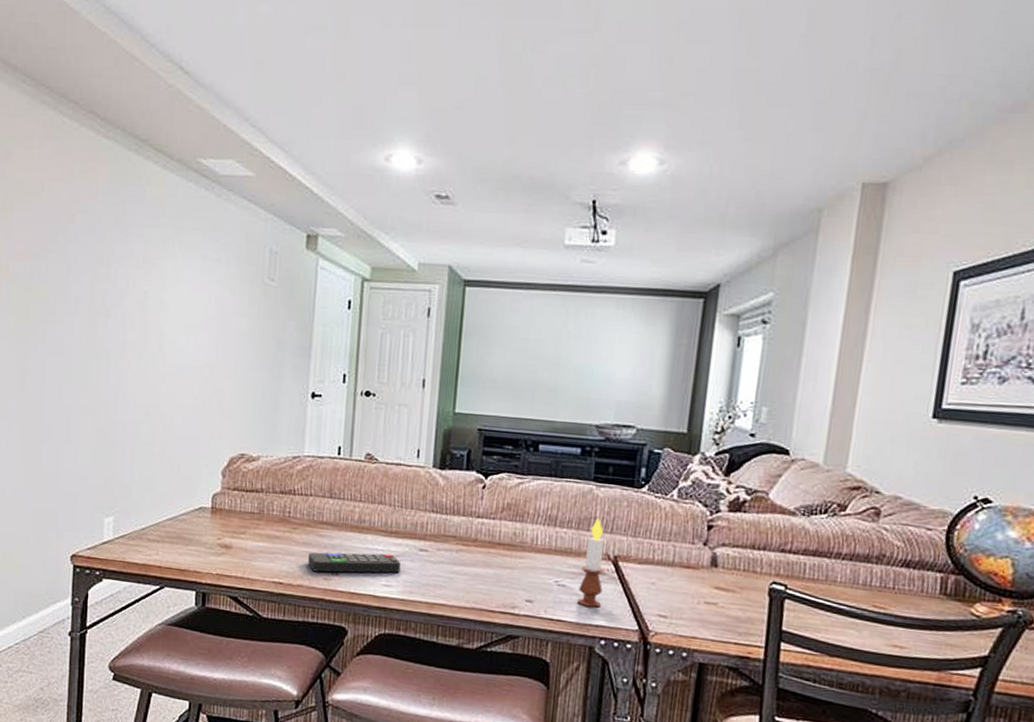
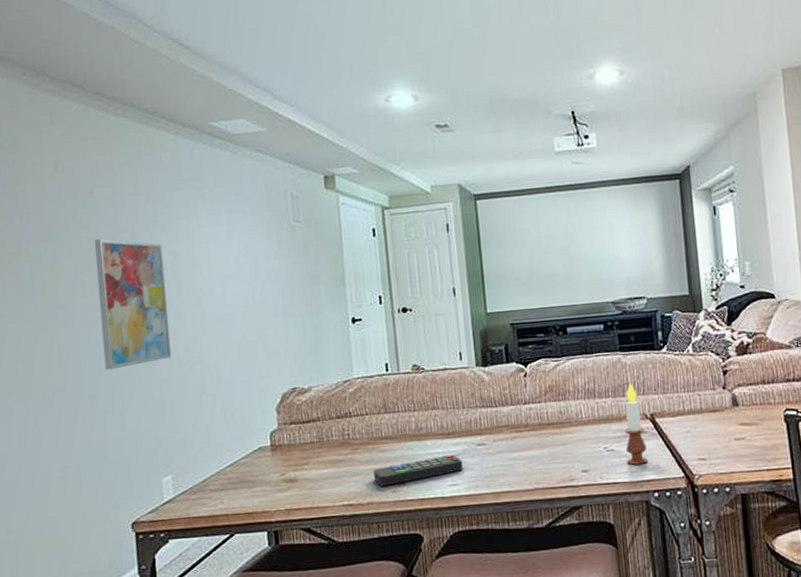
wall art: none [65,266,134,402] -> present [94,238,172,370]

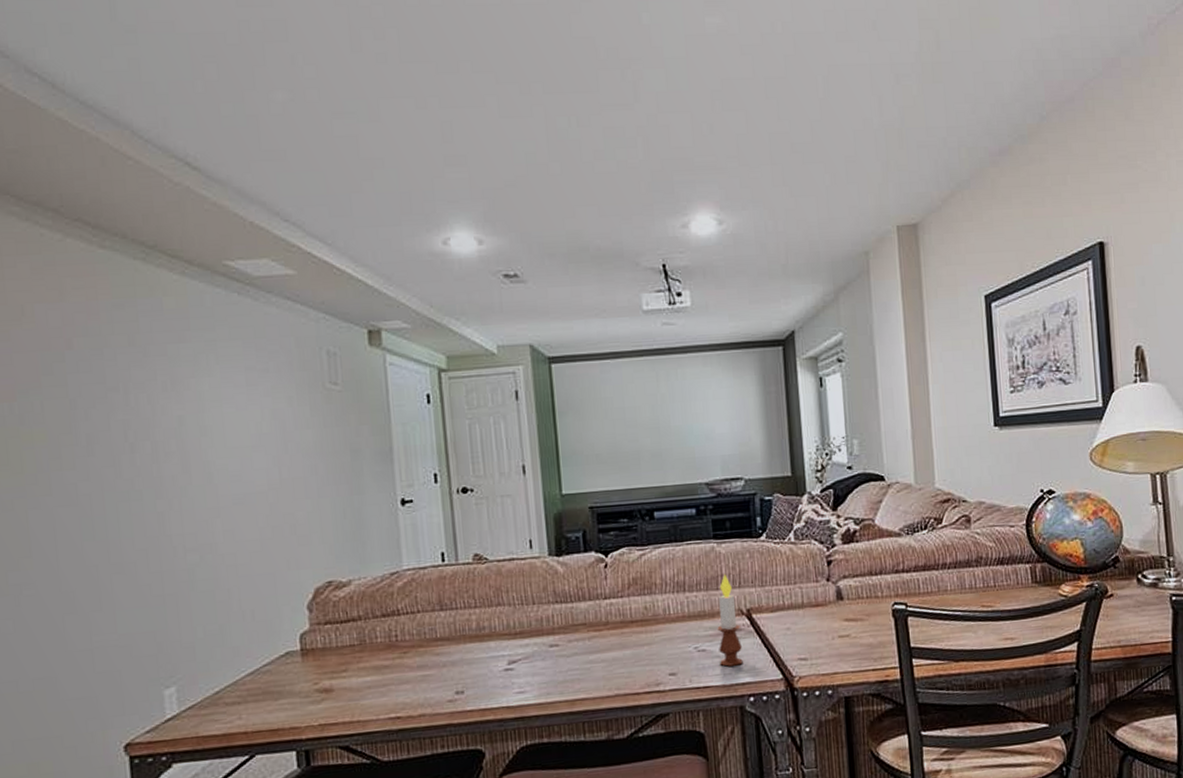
wall art: present [94,238,172,370] -> none [74,399,176,561]
remote control: present [374,454,463,487] -> none [426,657,532,696]

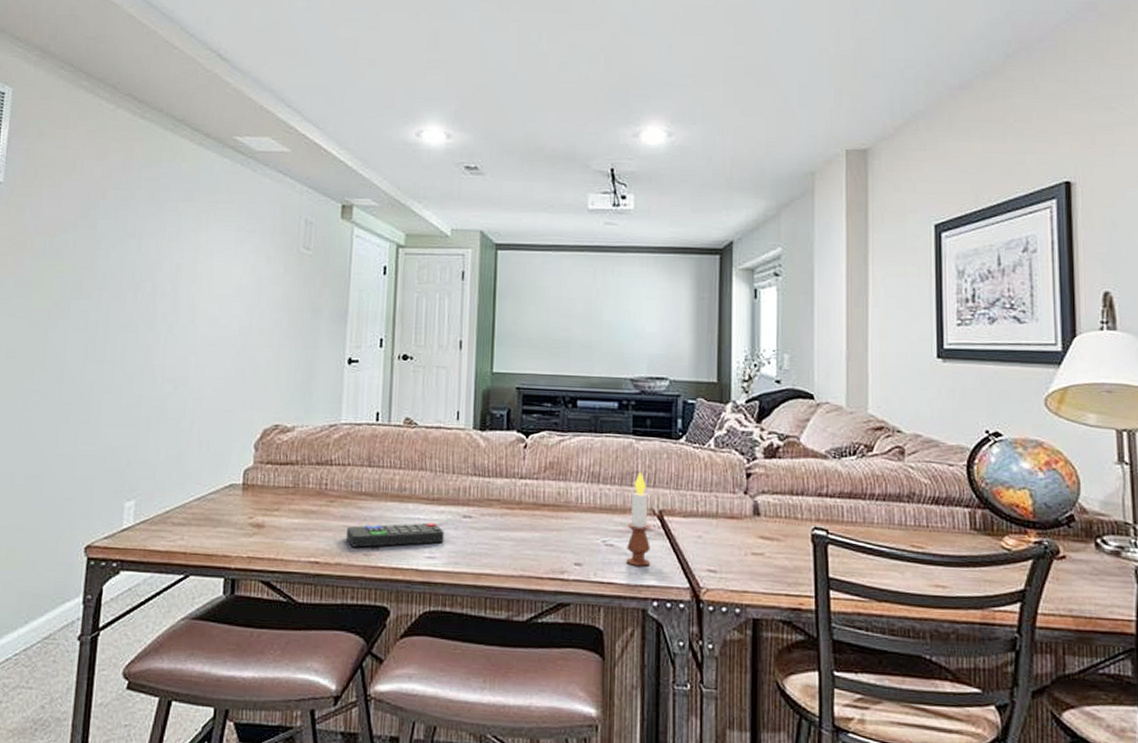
remote control: none [426,657,532,696] -> present [347,522,444,548]

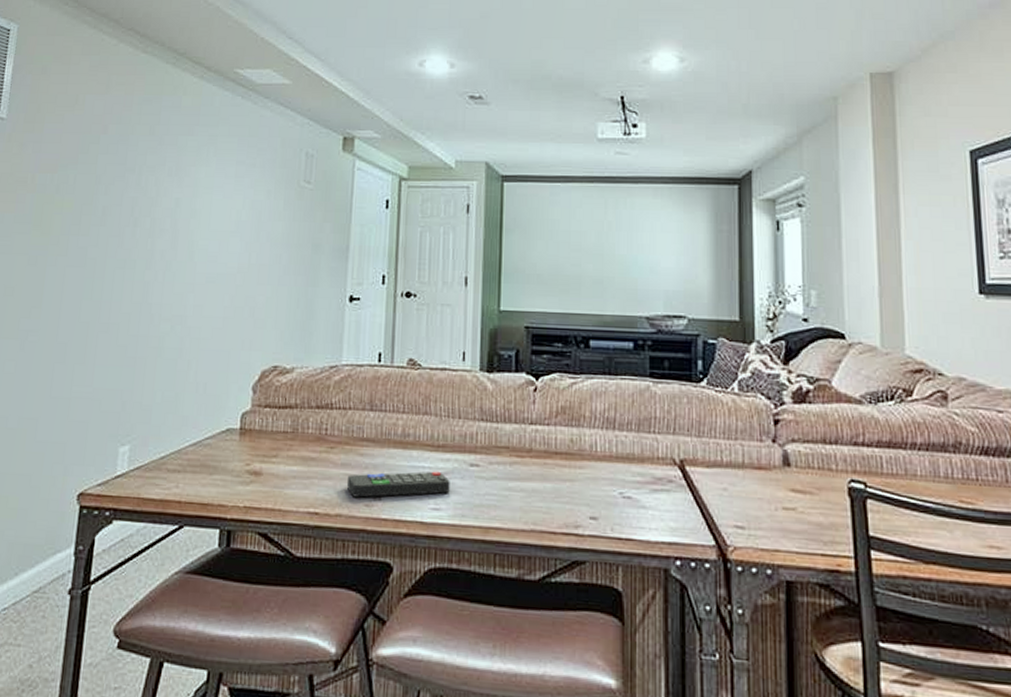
candle: present [626,471,651,566] -> none [646,417,671,521]

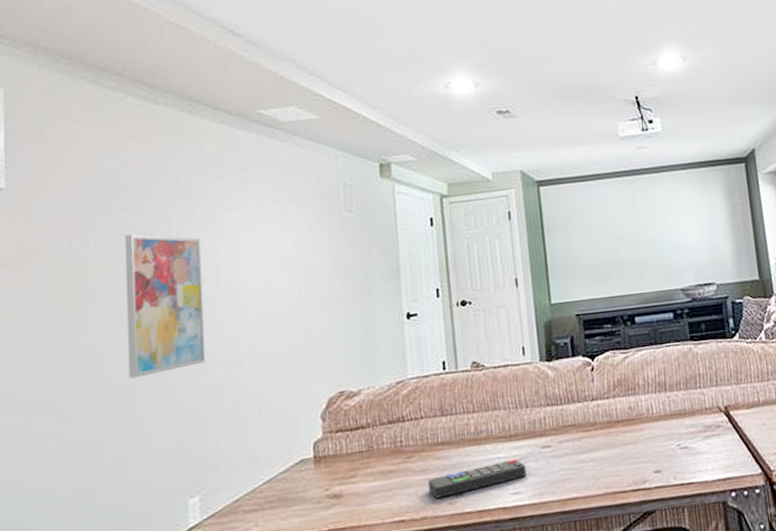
wall art: none [84,176,166,318] -> present [124,234,206,379]

